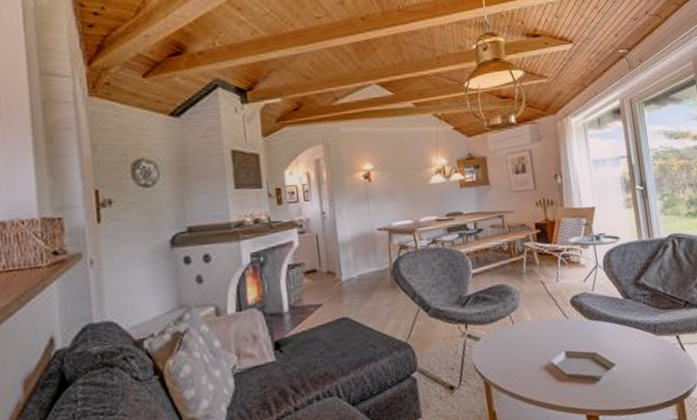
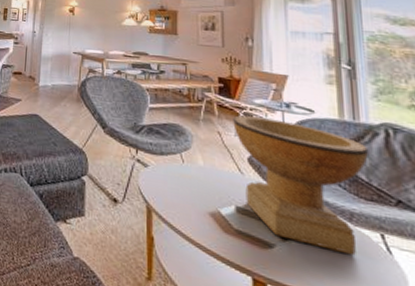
decorative bowl: none [553,253,662,368] -> present [233,115,368,256]

